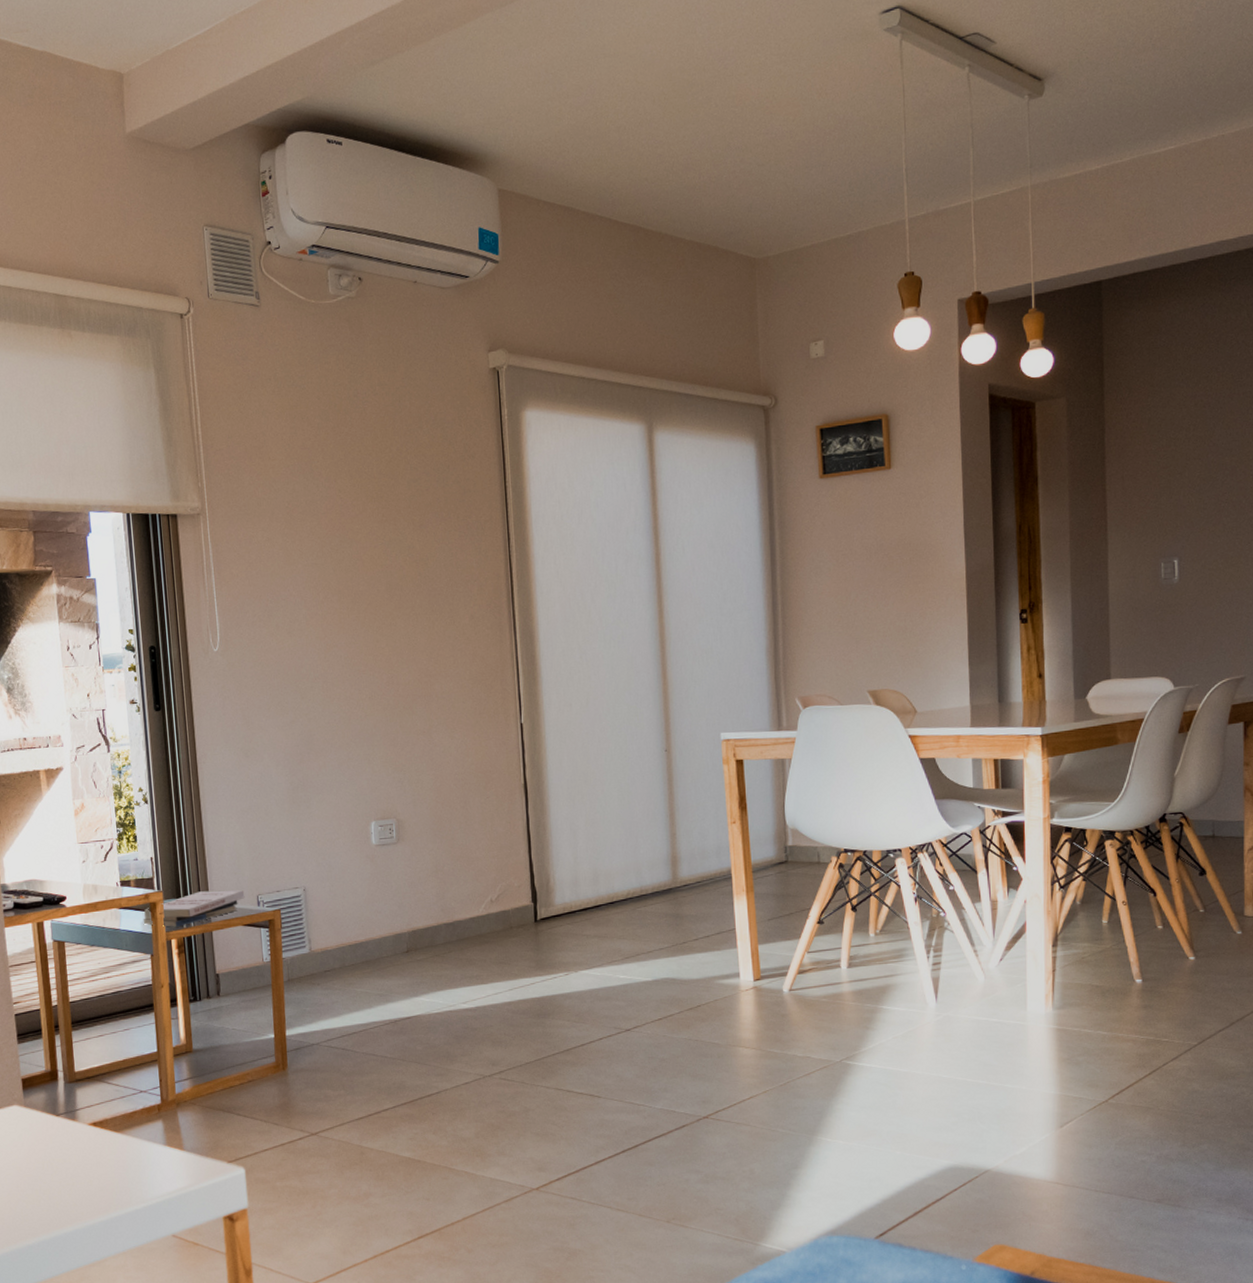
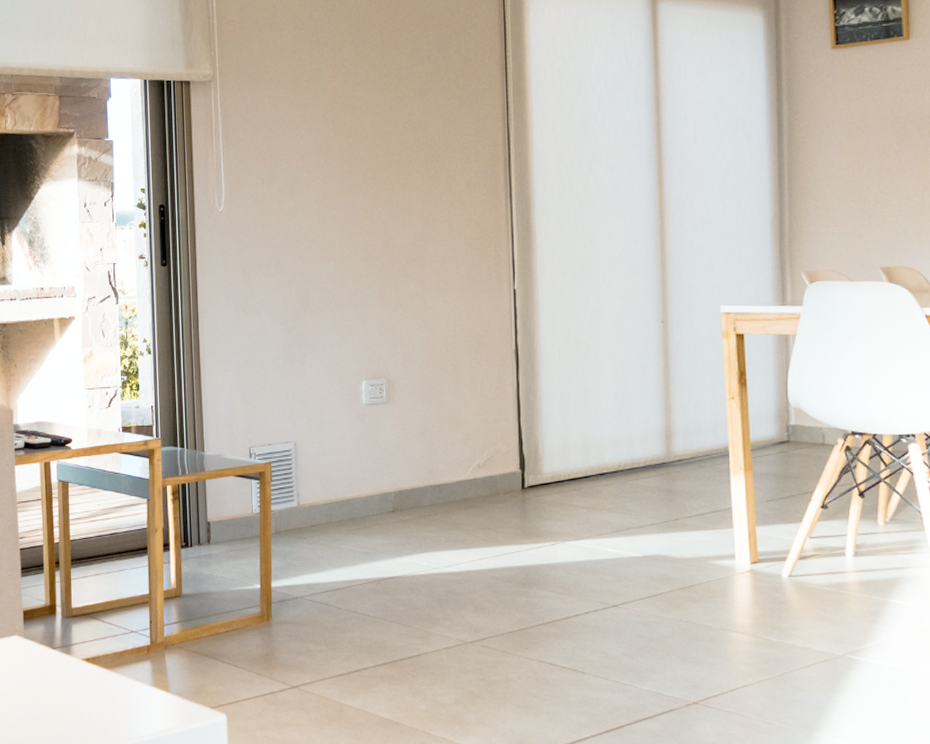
books: present [143,890,245,927] -> none [141,441,238,474]

